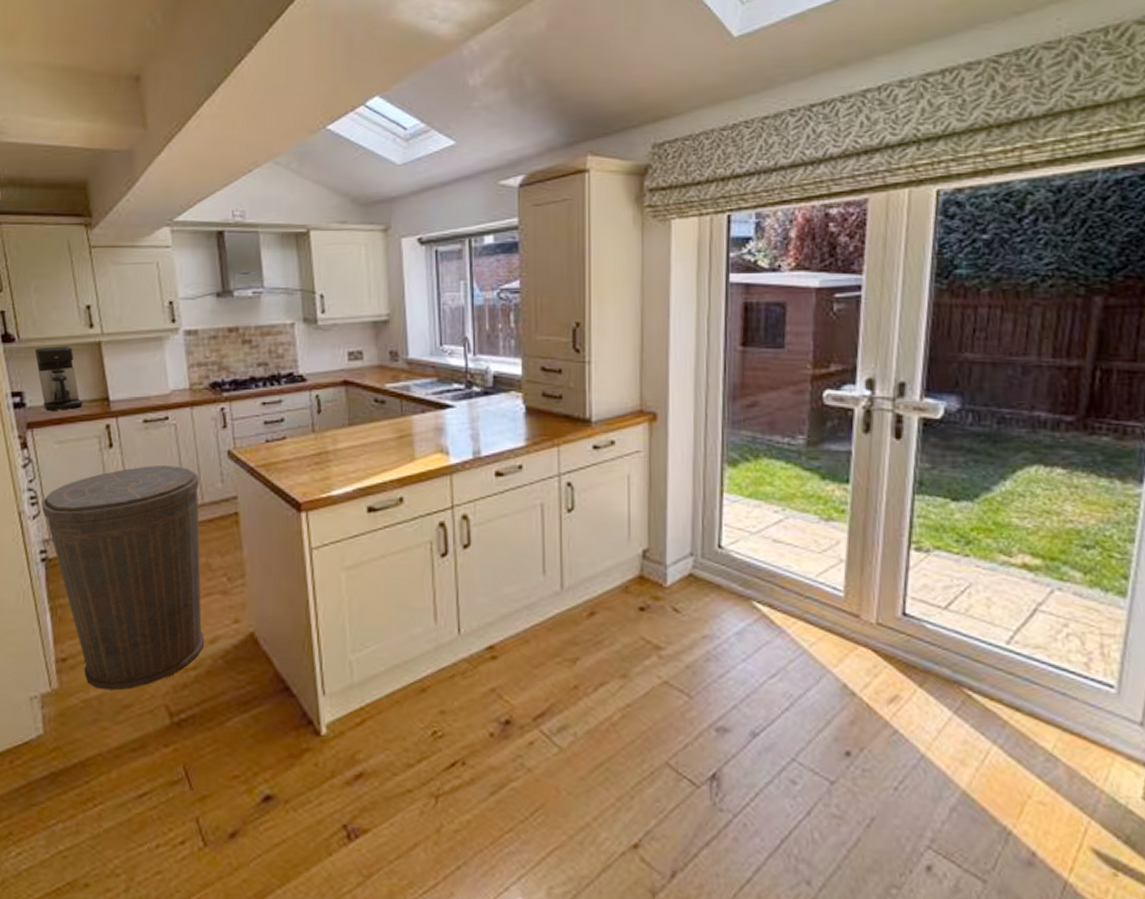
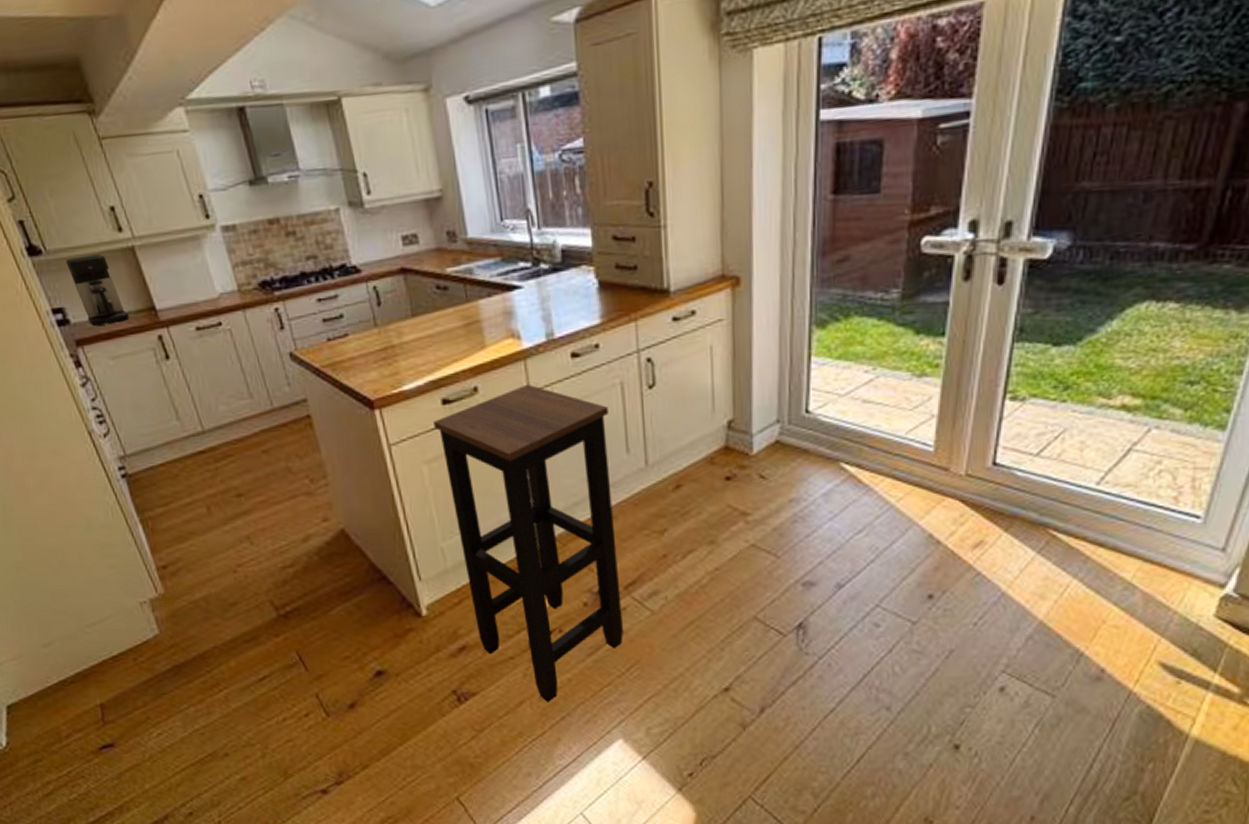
trash can: present [41,465,204,691] -> none [108,372,297,592]
bar stool: none [356,498,529,848] -> present [432,384,624,703]

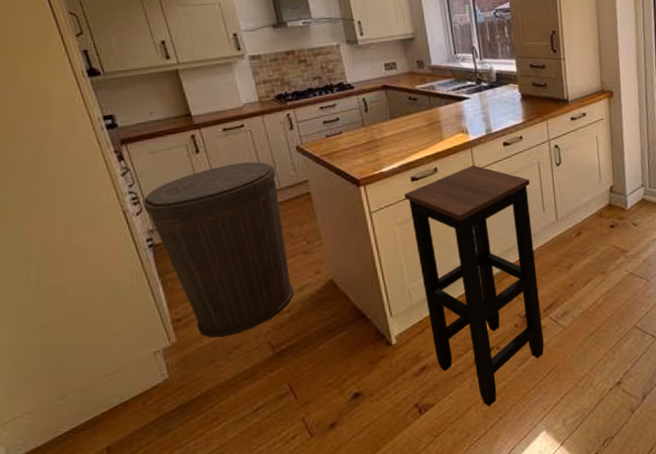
coffee maker: present [65,254,130,327] -> none [119,75,169,129]
trash can: none [108,372,297,592] -> present [142,162,294,338]

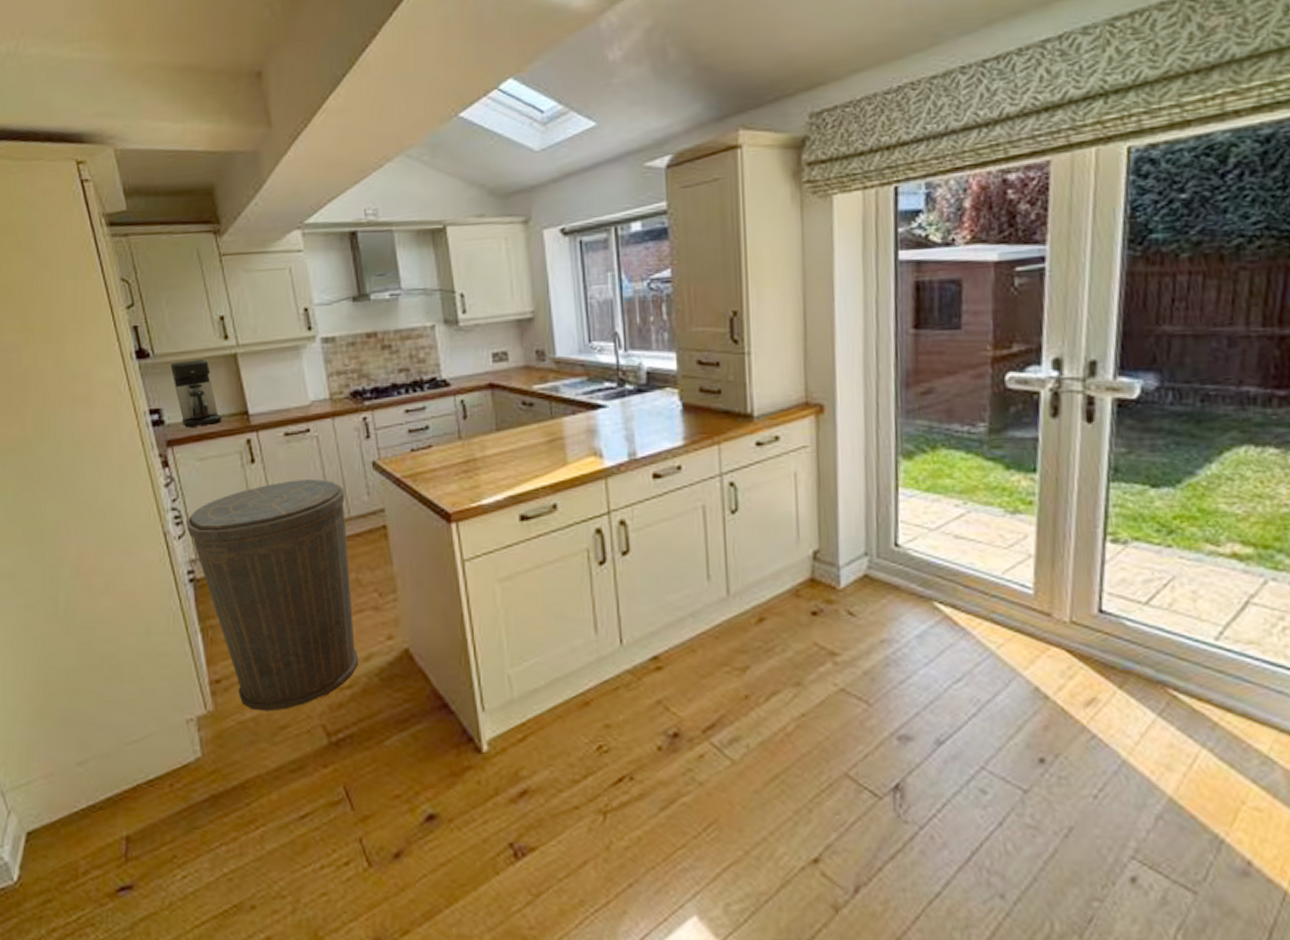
coffee maker: none [119,75,169,129] -> present [170,359,222,428]
bar stool: present [404,165,544,407] -> none [509,503,700,866]

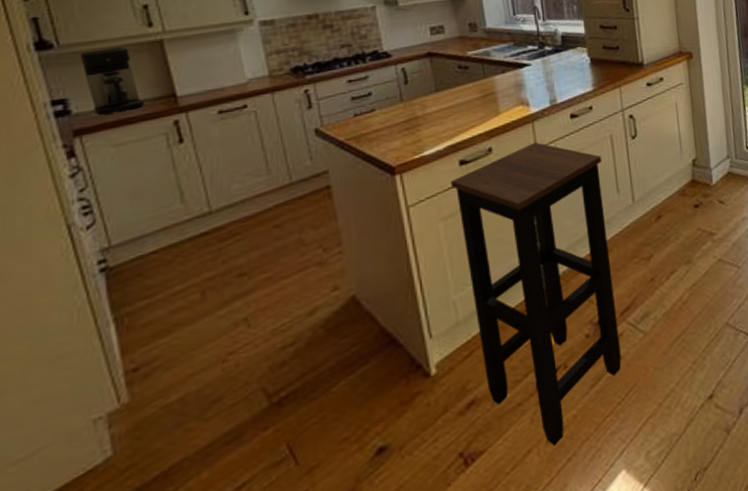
trash can: present [185,479,358,712] -> none [96,151,302,391]
bar stool: none [509,503,700,866] -> present [450,142,622,447]

